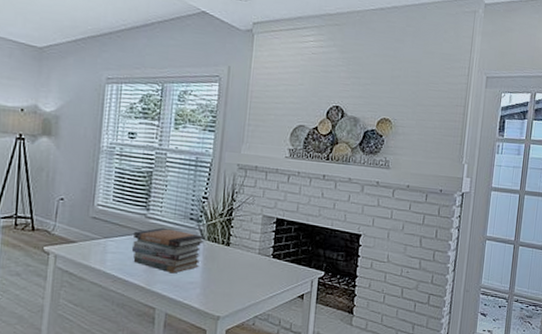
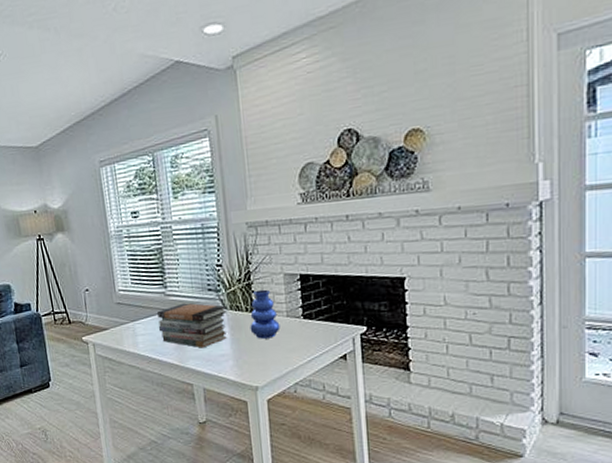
vase: none [223,226,251,272] -> present [250,289,280,339]

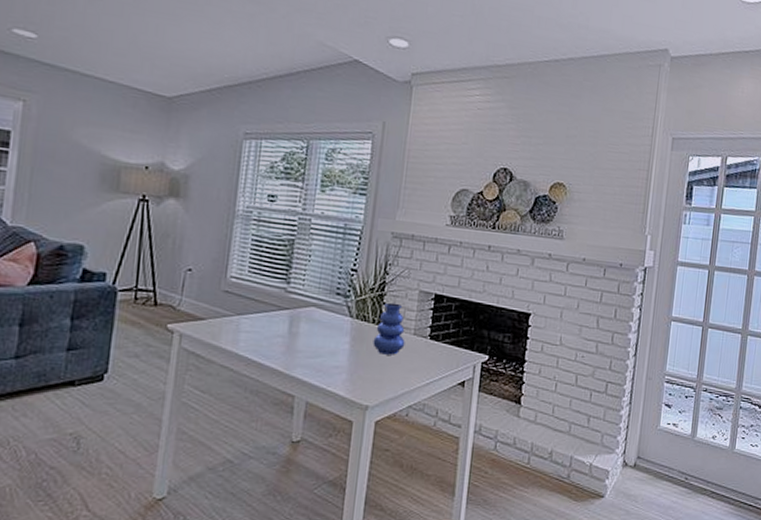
book stack: present [157,303,227,348] -> none [268,303,353,356]

